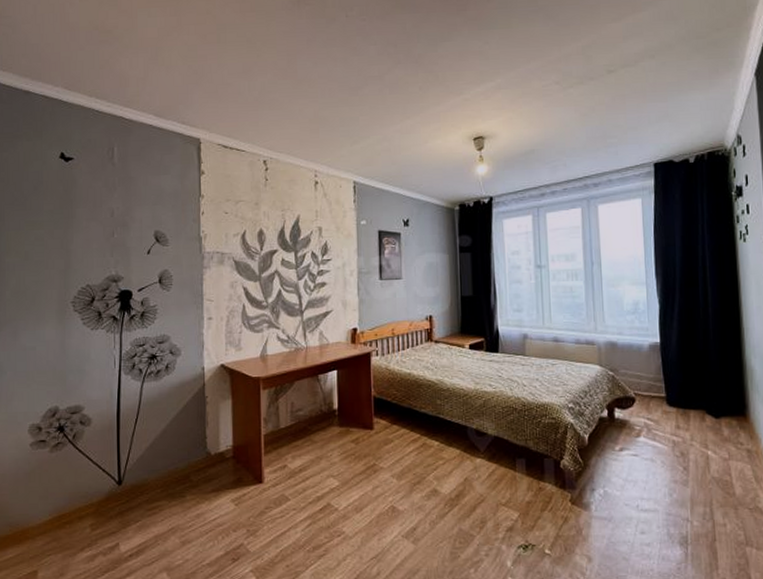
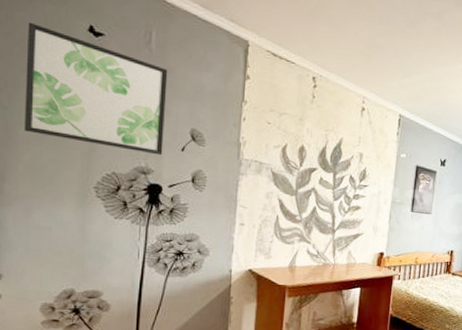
wall art: none [9,159,131,262] -> present [23,22,168,156]

